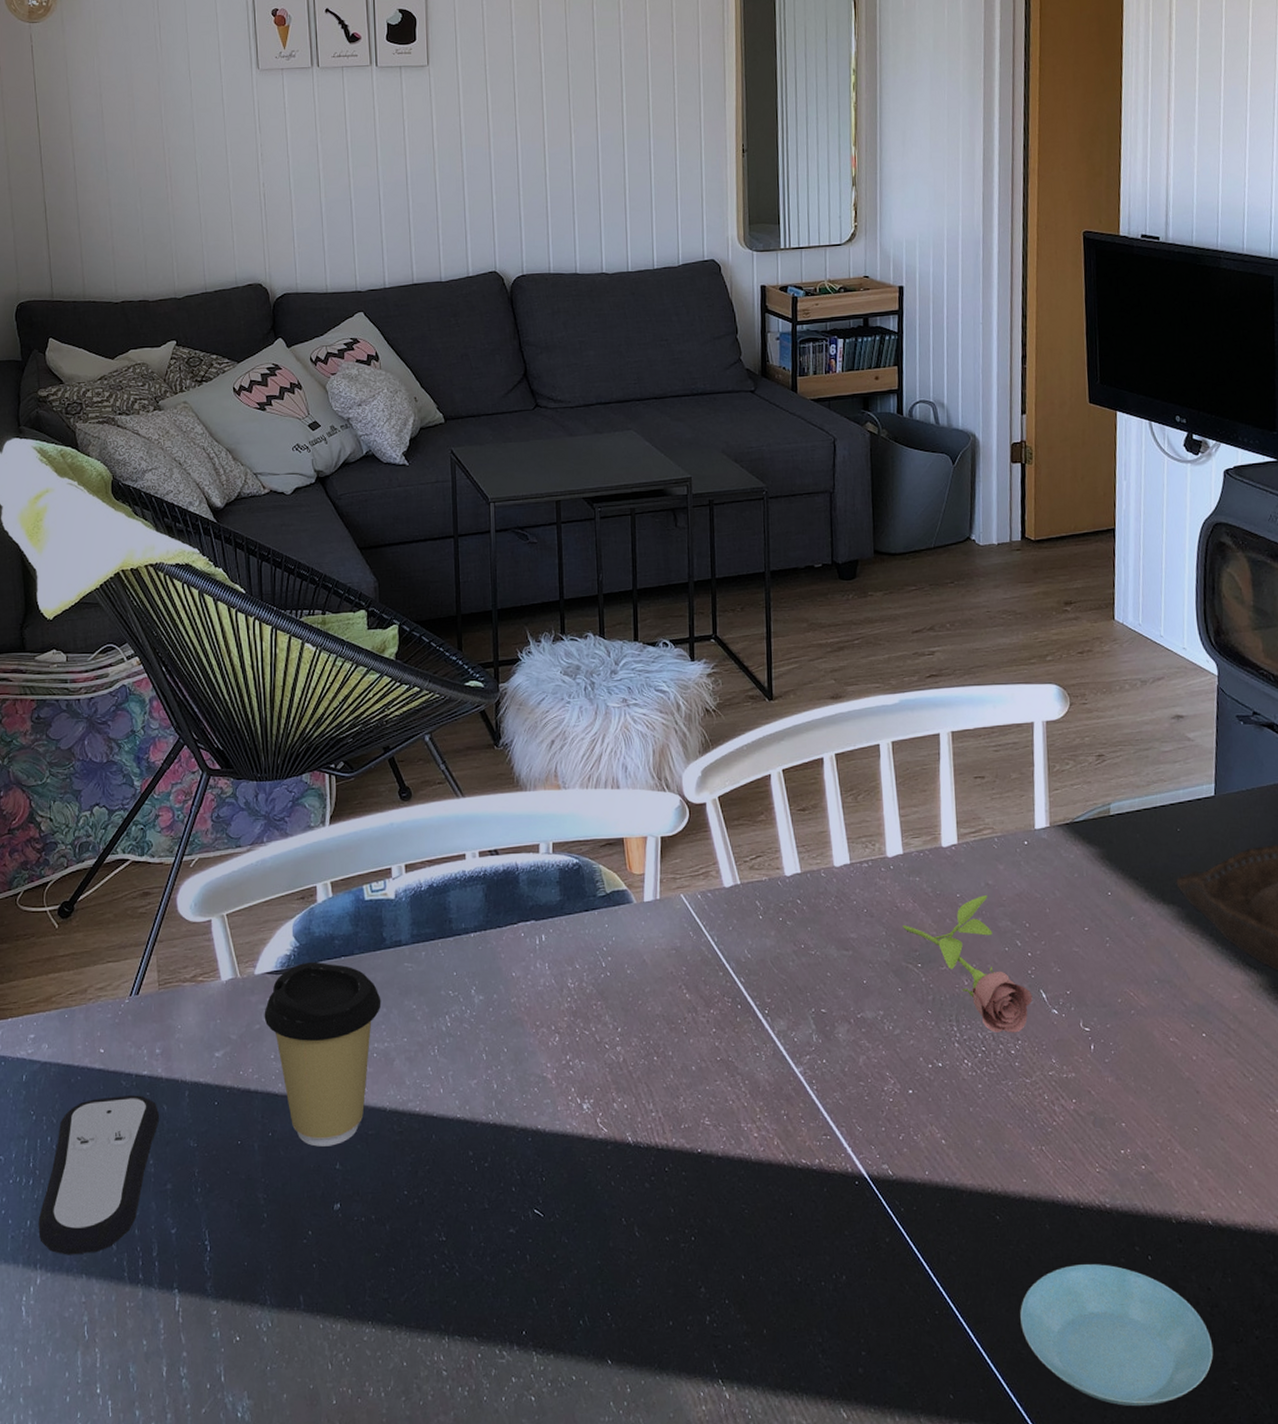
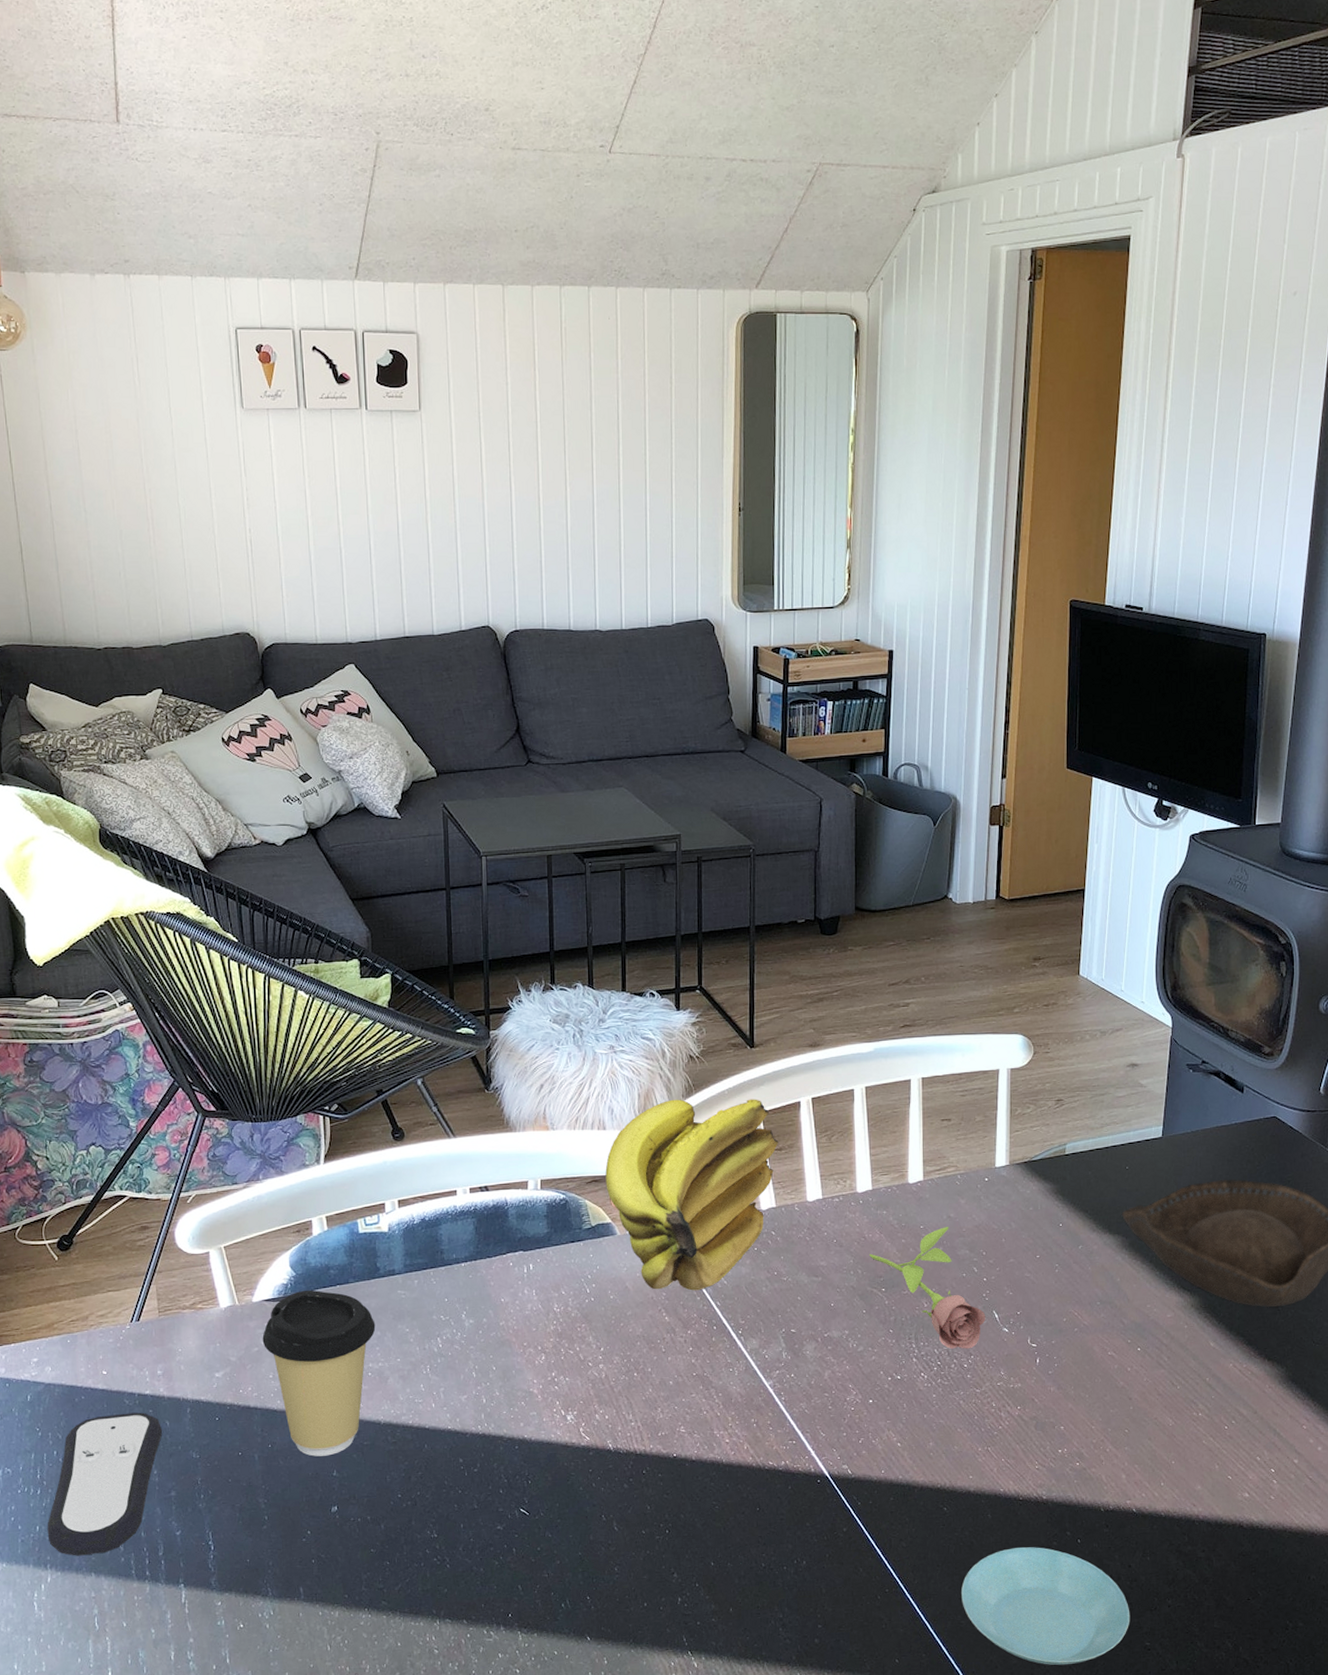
banana: none [620,755,802,965] -> present [605,1099,779,1291]

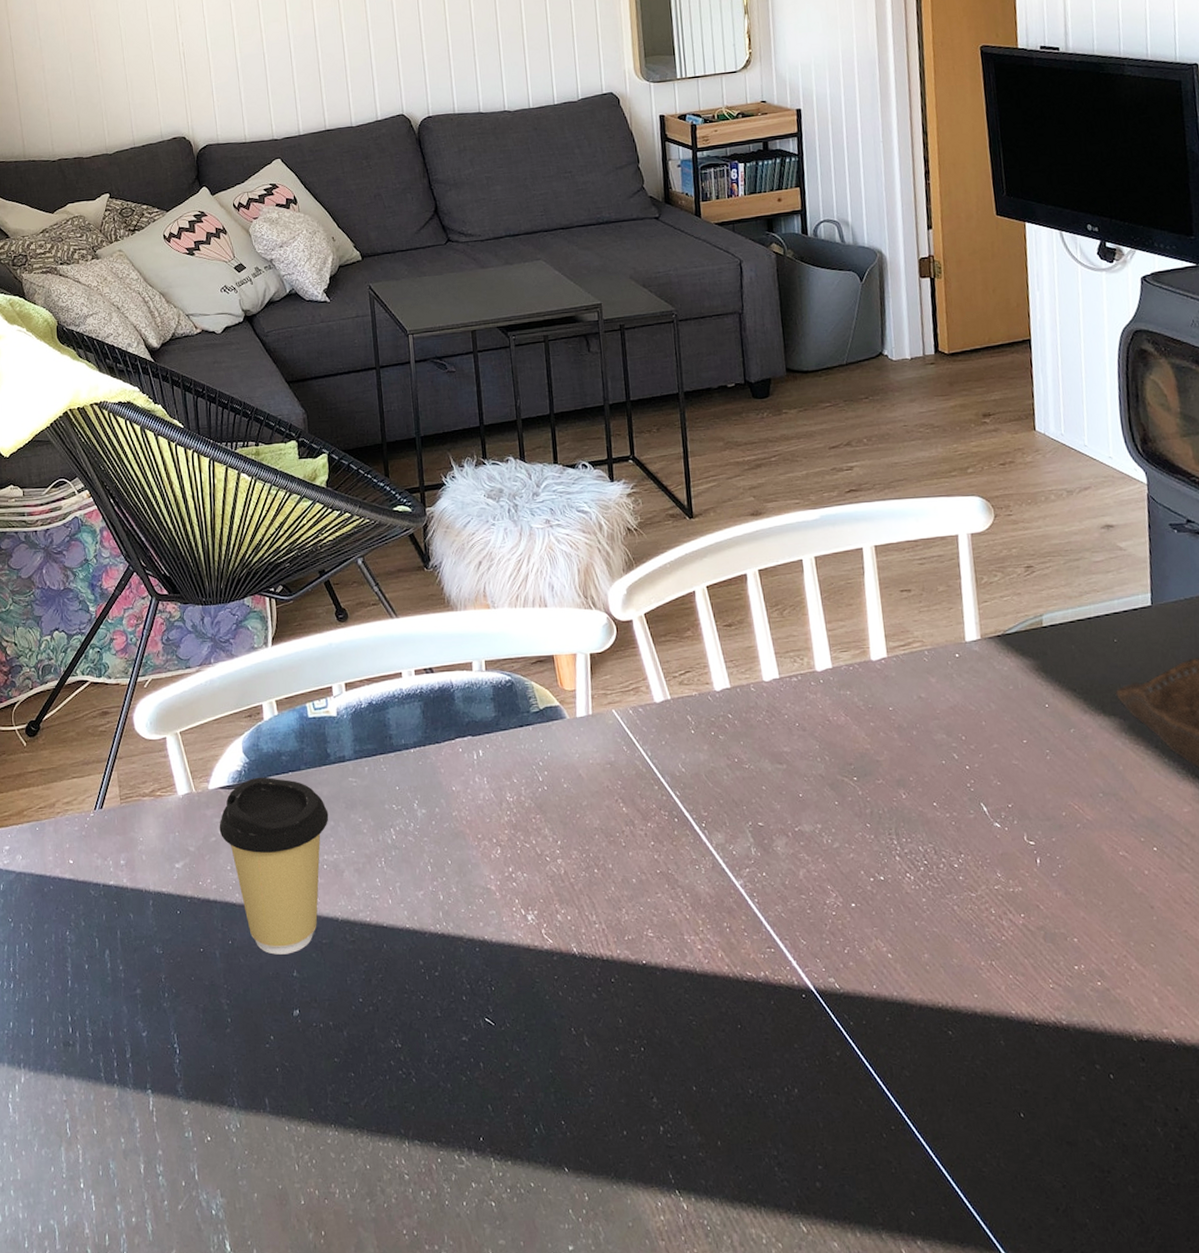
remote control: present [47,1412,163,1556] -> none [20,904,127,1056]
banana: present [605,1099,779,1291] -> none [549,572,728,779]
flower: present [869,1227,986,1349] -> none [836,708,974,847]
saucer: present [961,1547,1130,1665] -> none [978,1082,1186,1229]

